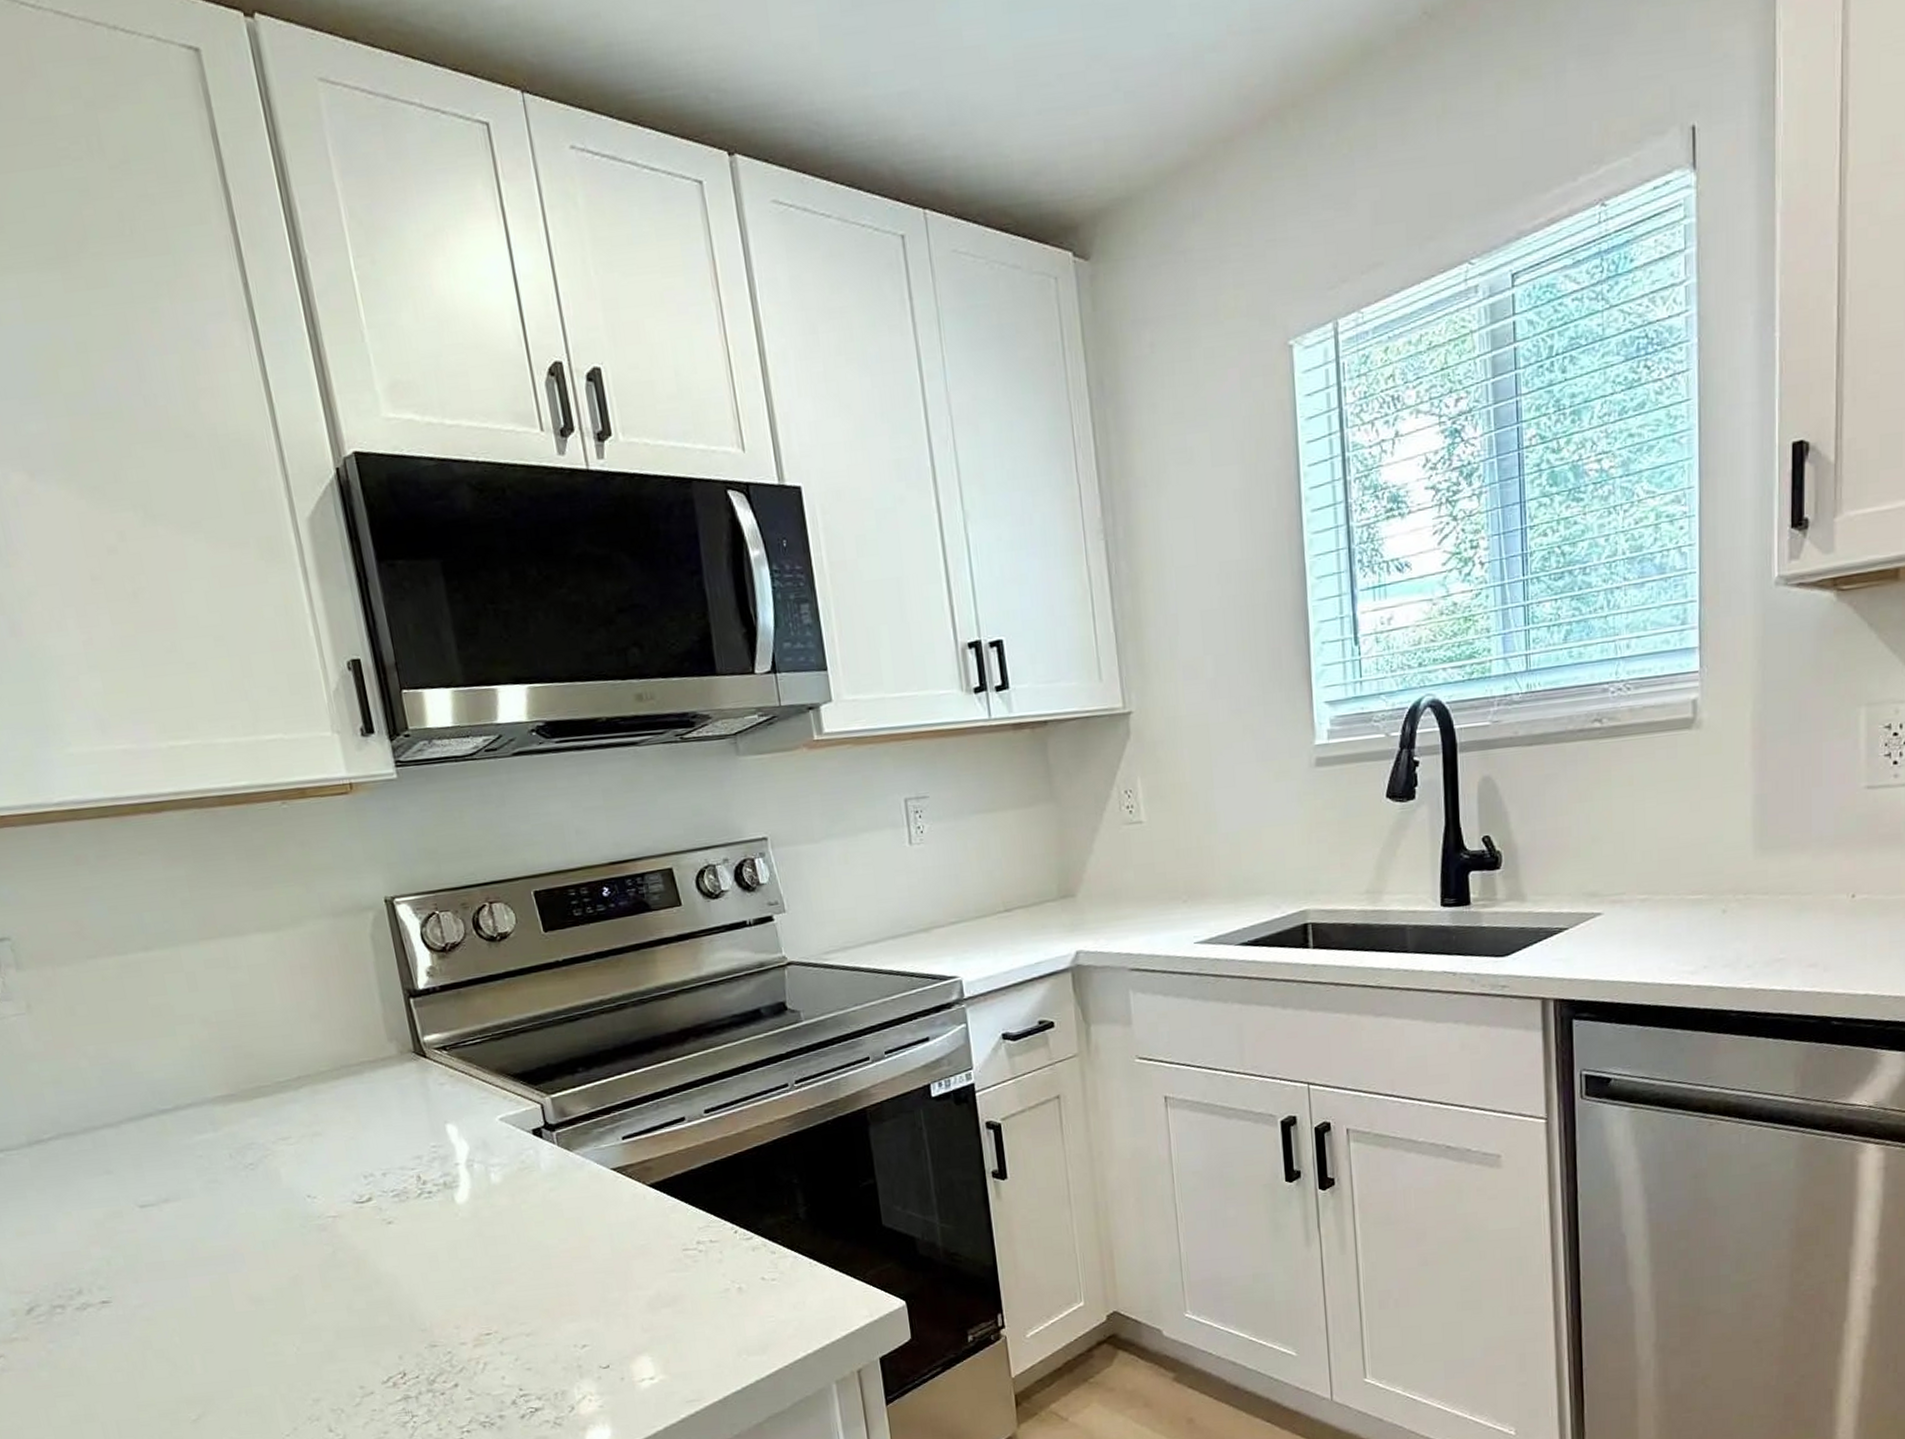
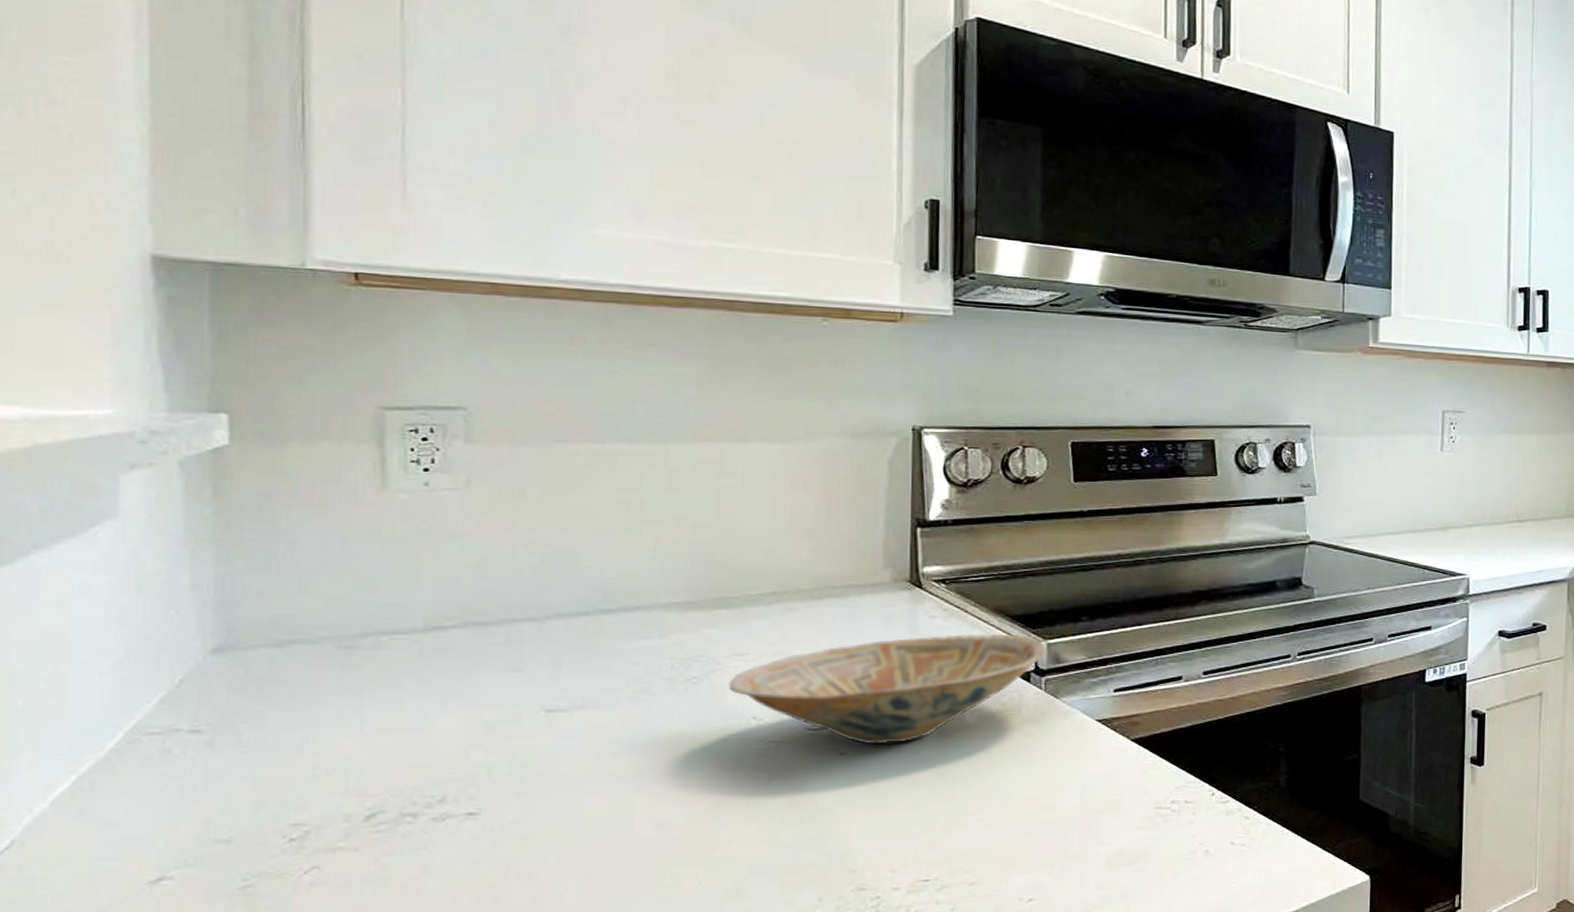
bowl: none [280,1092,551,1212] -> present [729,633,1046,745]

